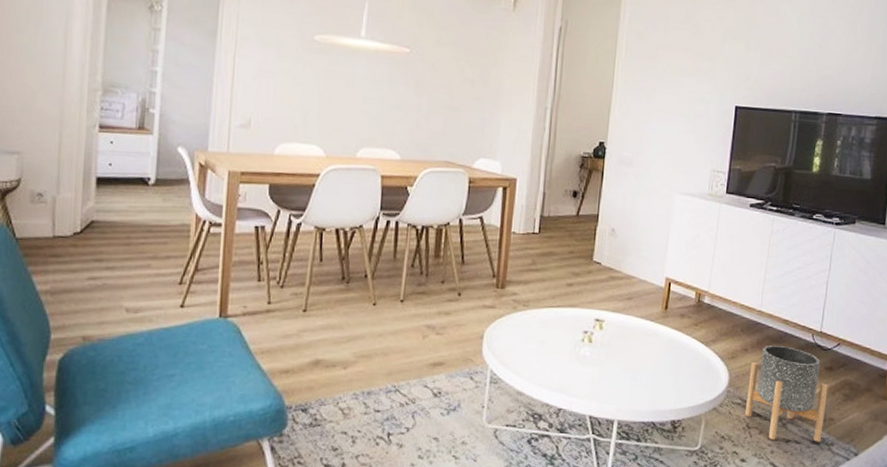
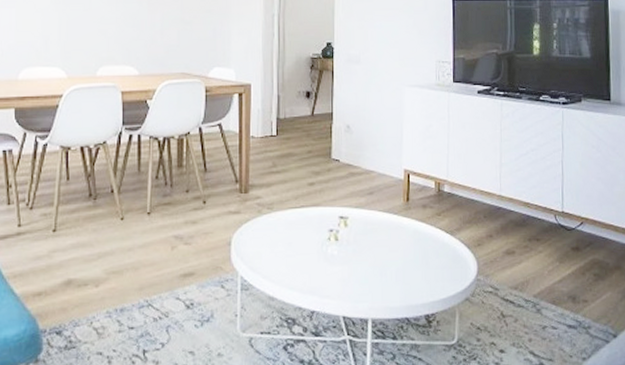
planter: present [745,344,828,442] -> none [497,228,578,327]

